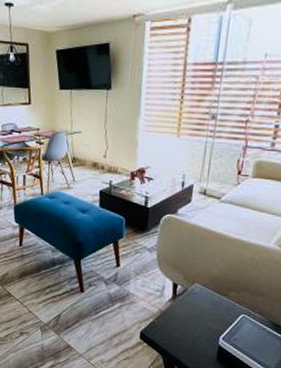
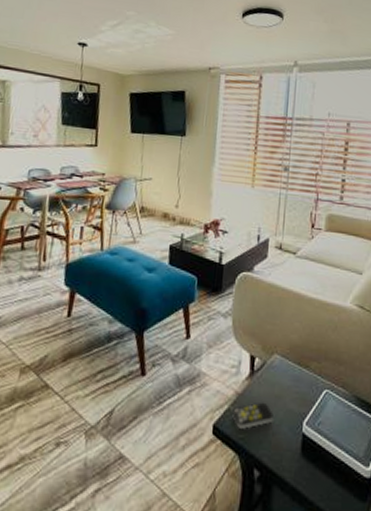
remote control: none [157,319,194,338] -> present [232,402,275,429]

